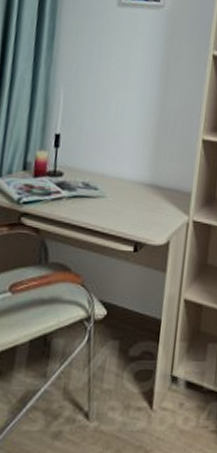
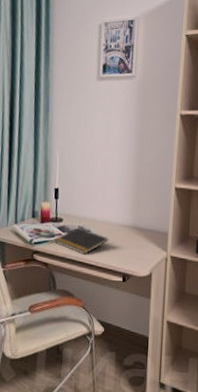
notepad: none [50,183,120,218] -> present [54,227,109,255]

